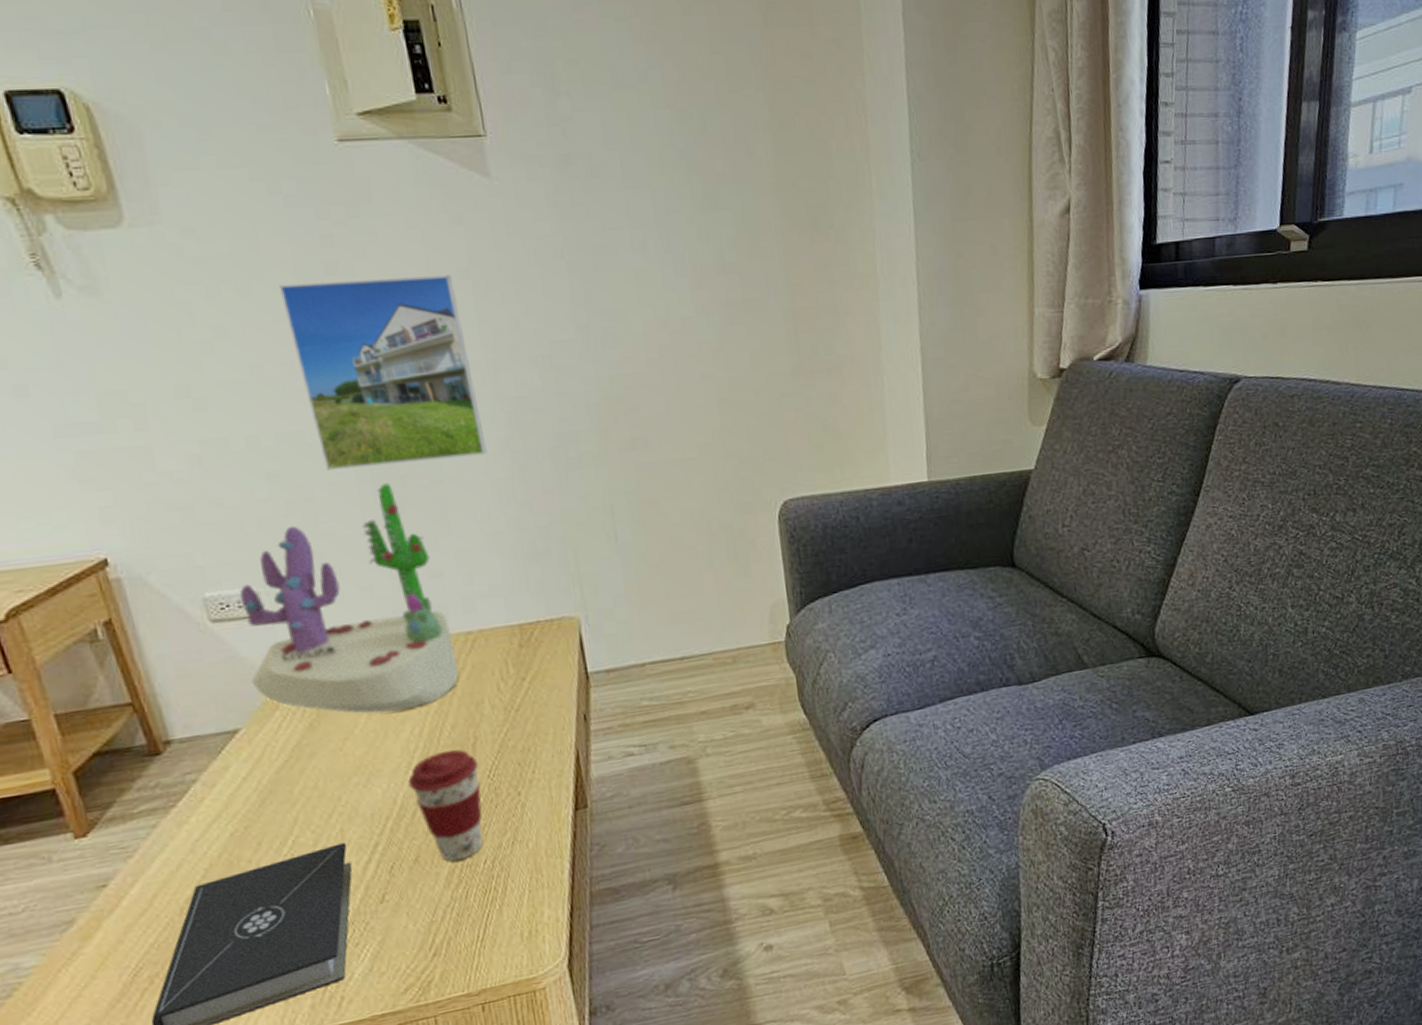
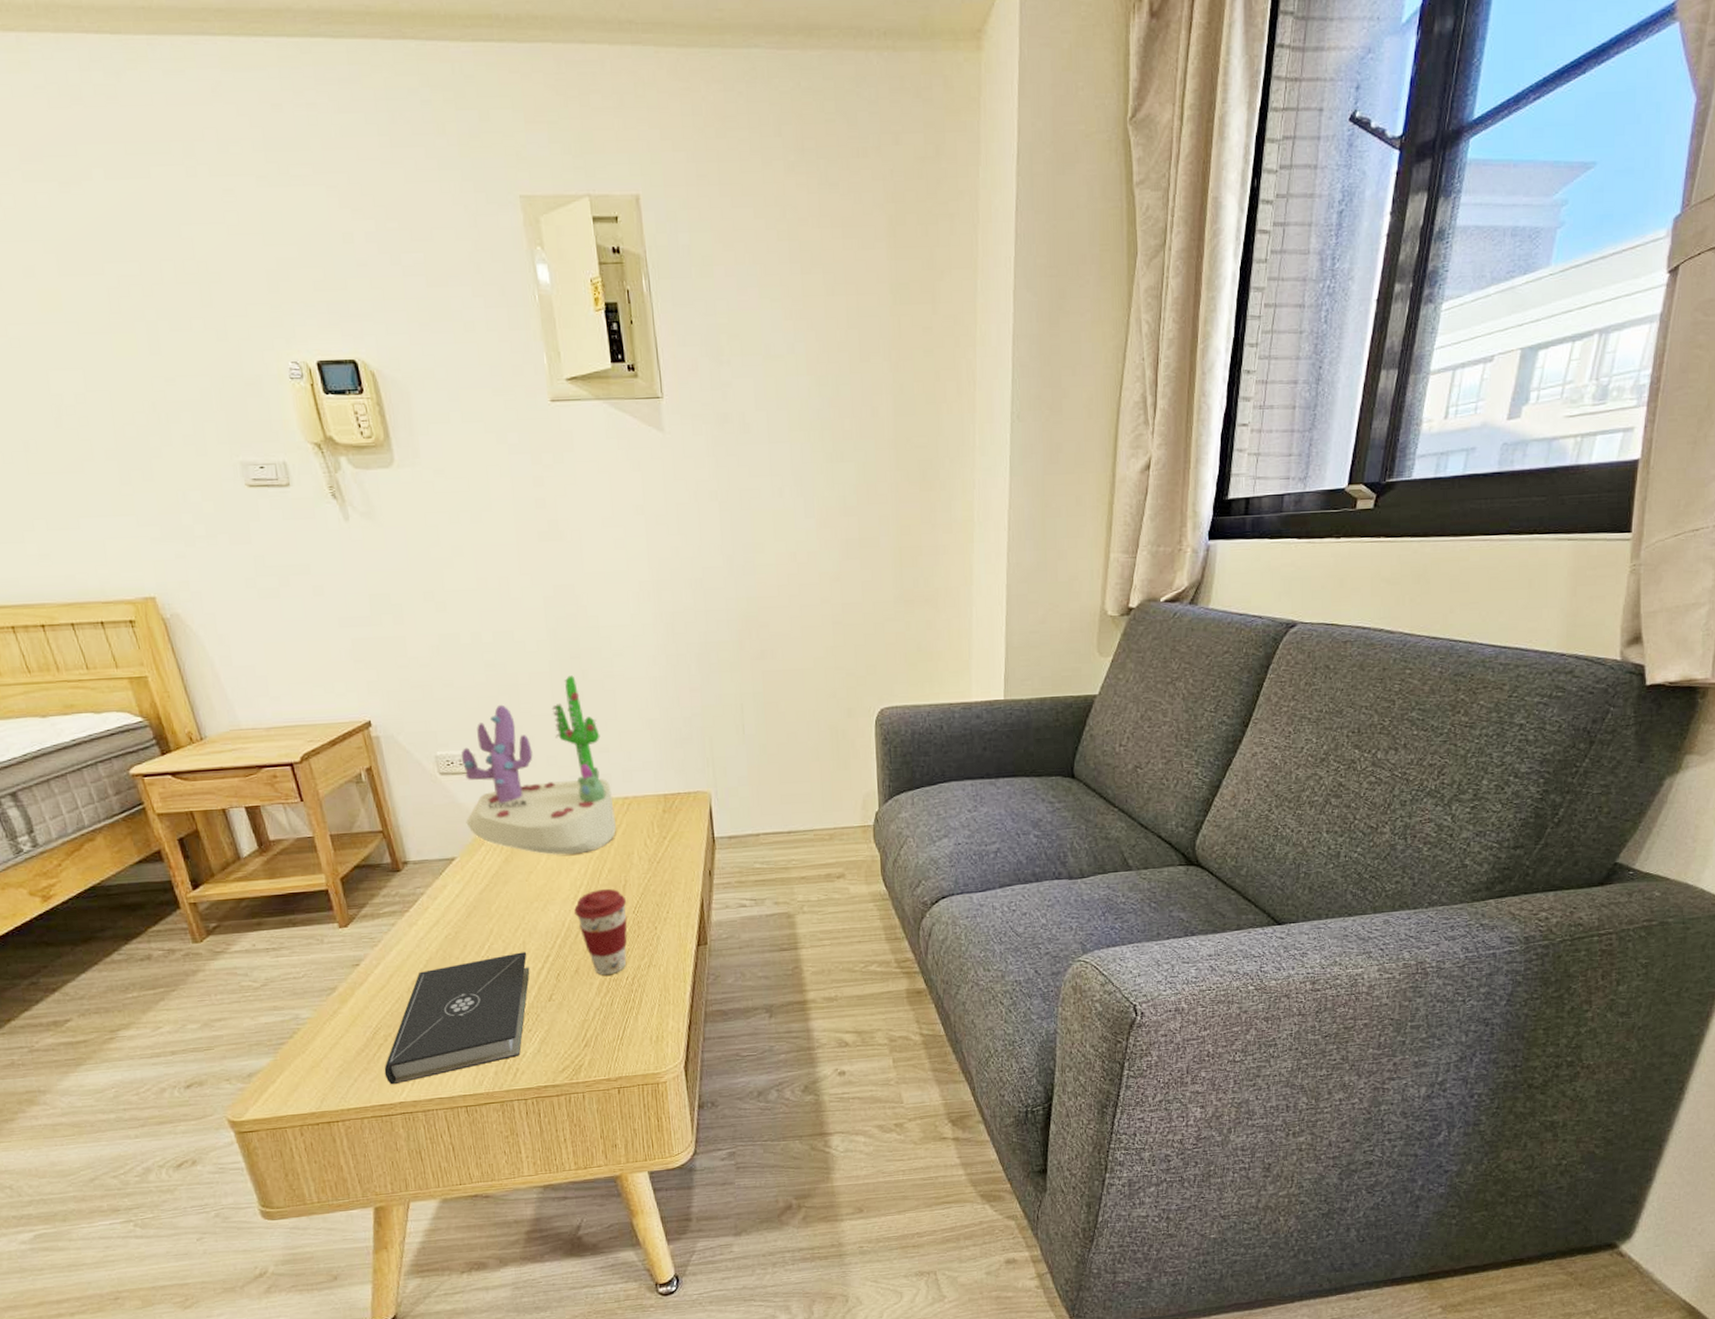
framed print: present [279,274,487,471] -> none [502,510,648,663]

